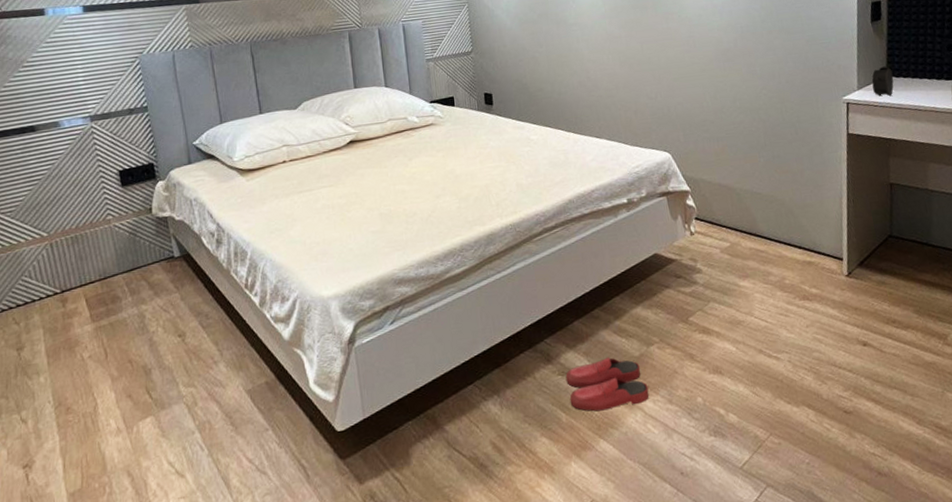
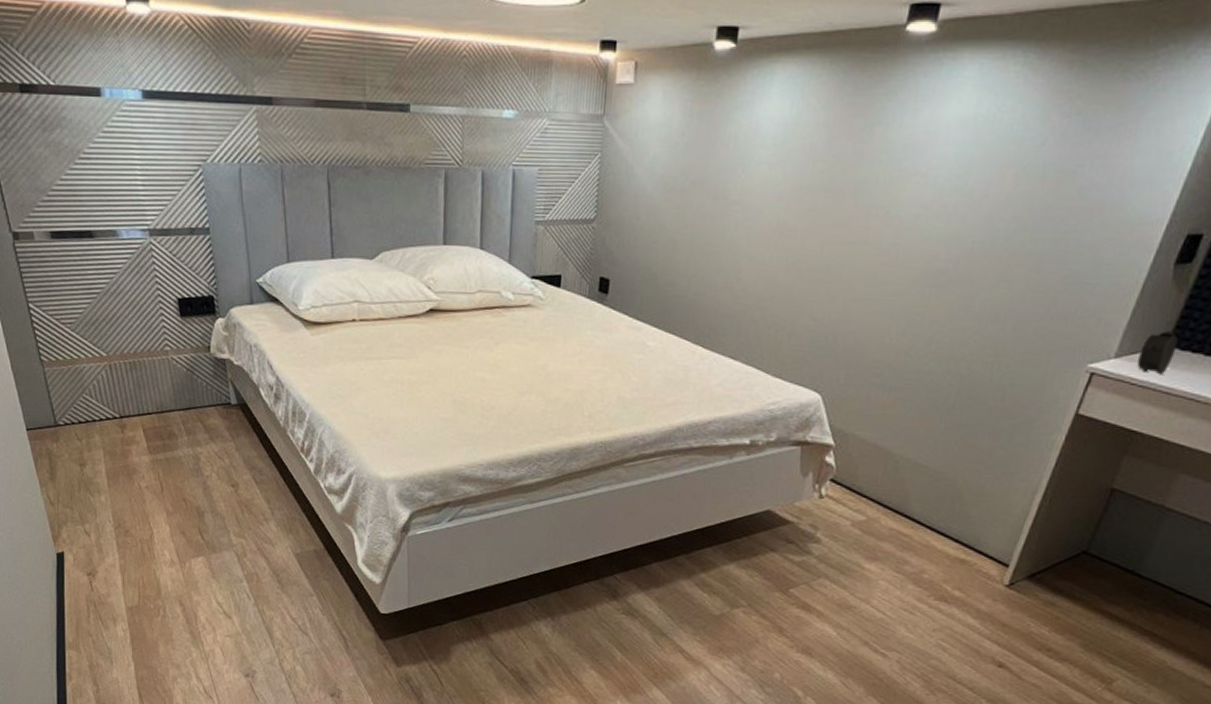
slippers: present [565,356,649,412] -> none [629,608,721,663]

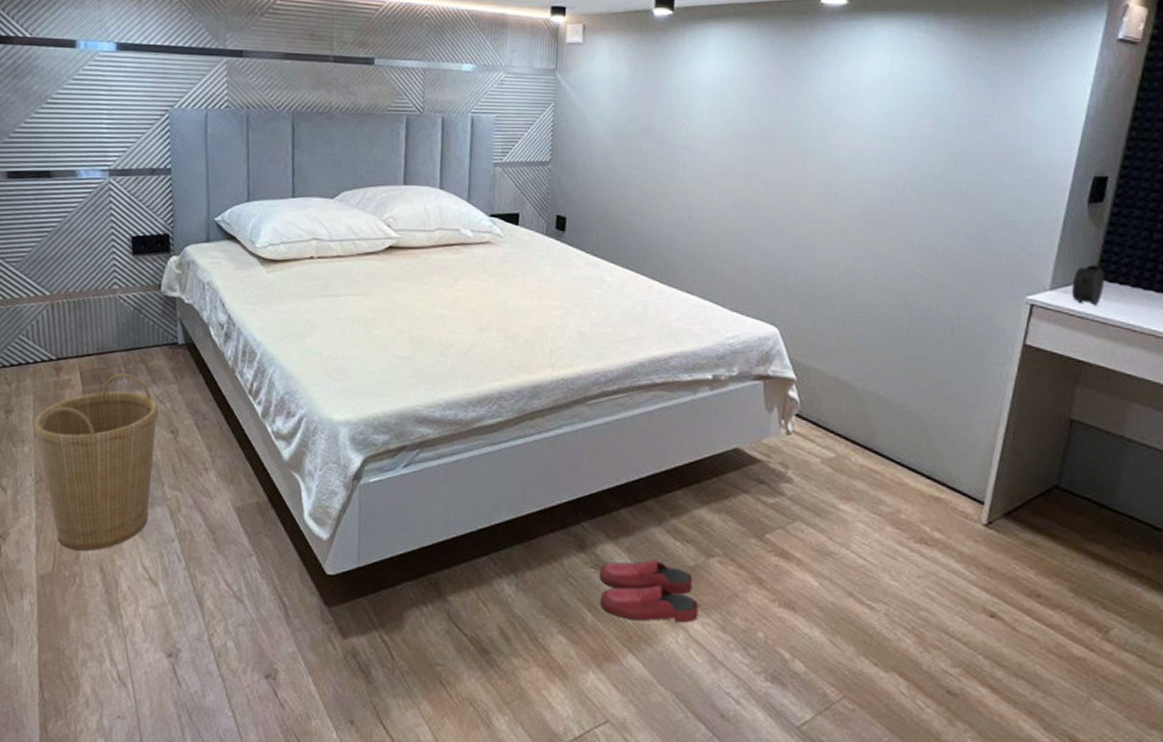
basket: none [106,430,219,588] -> present [33,373,159,551]
slippers: none [629,608,721,663] -> present [599,559,699,622]

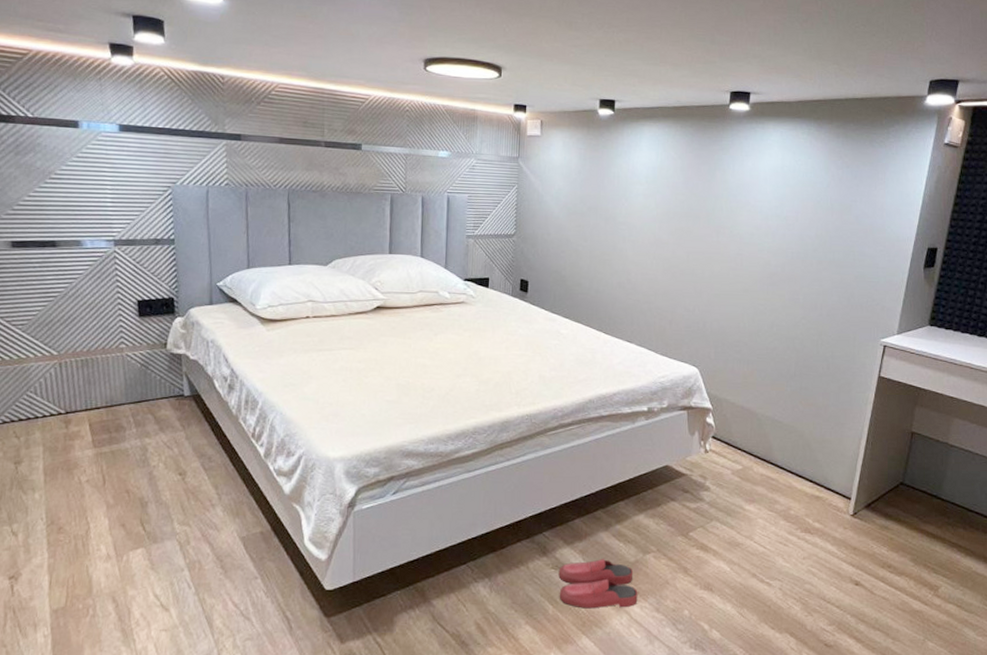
basket: present [33,373,159,551] -> none [43,423,167,585]
alarm clock: present [1072,264,1105,305] -> none [913,314,935,345]

